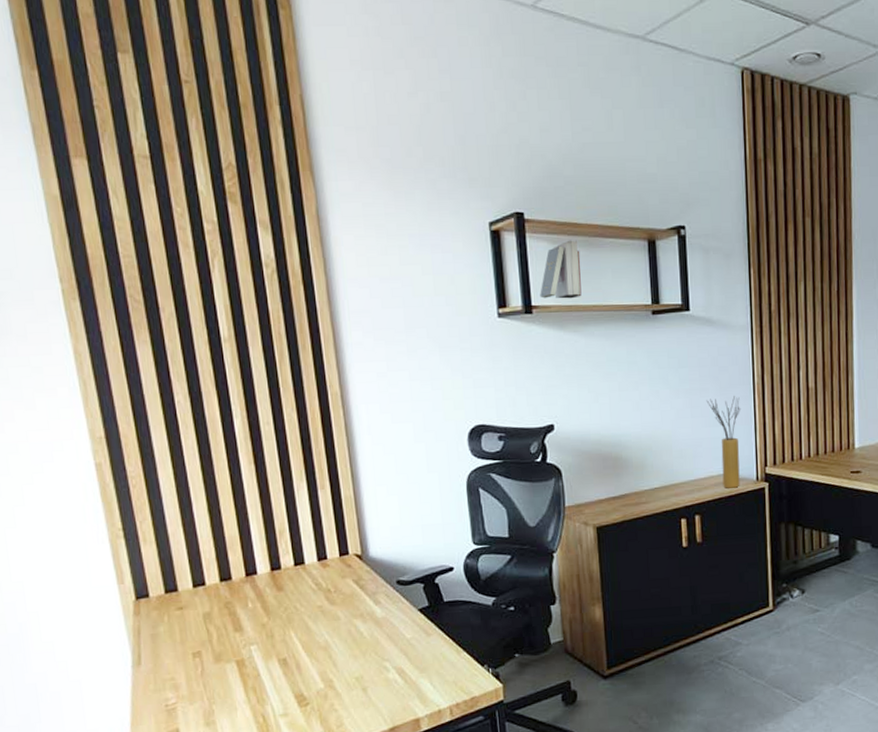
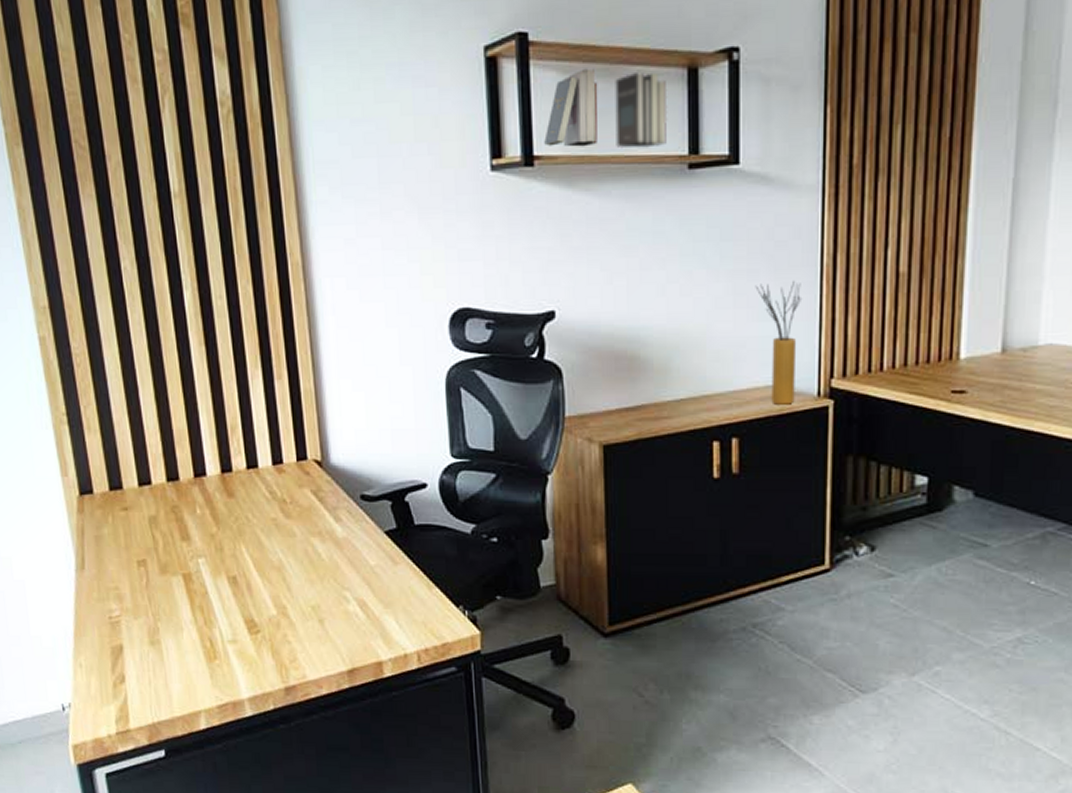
books: none [593,244,635,300] -> present [615,73,668,149]

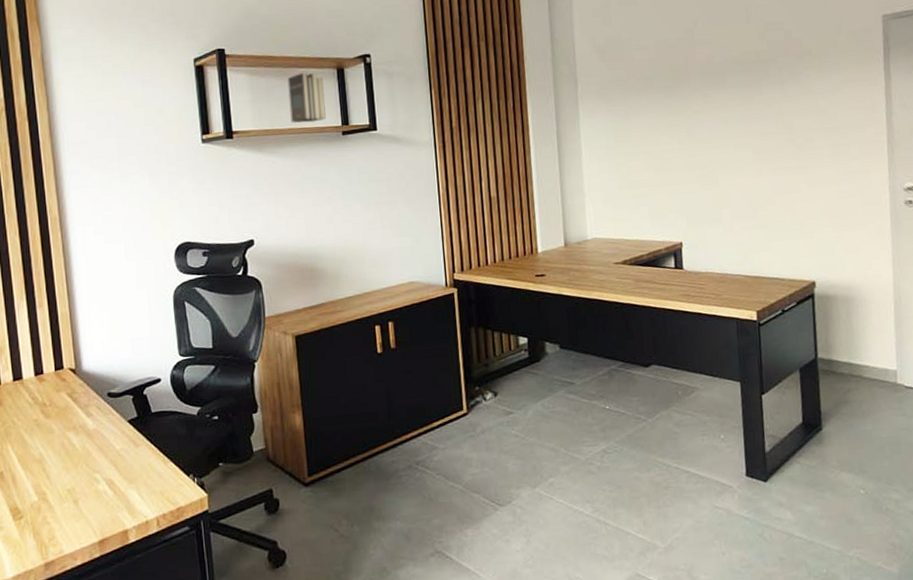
books: present [544,68,598,147] -> none [240,71,278,124]
vase: present [755,281,803,405] -> none [395,207,430,295]

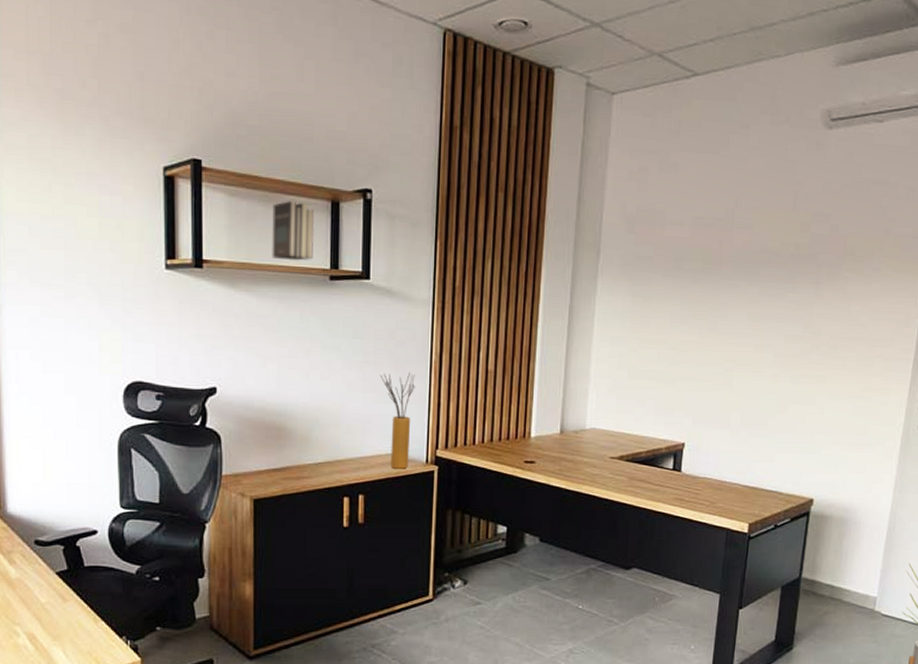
vase: none [395,207,430,295] -> present [380,373,416,469]

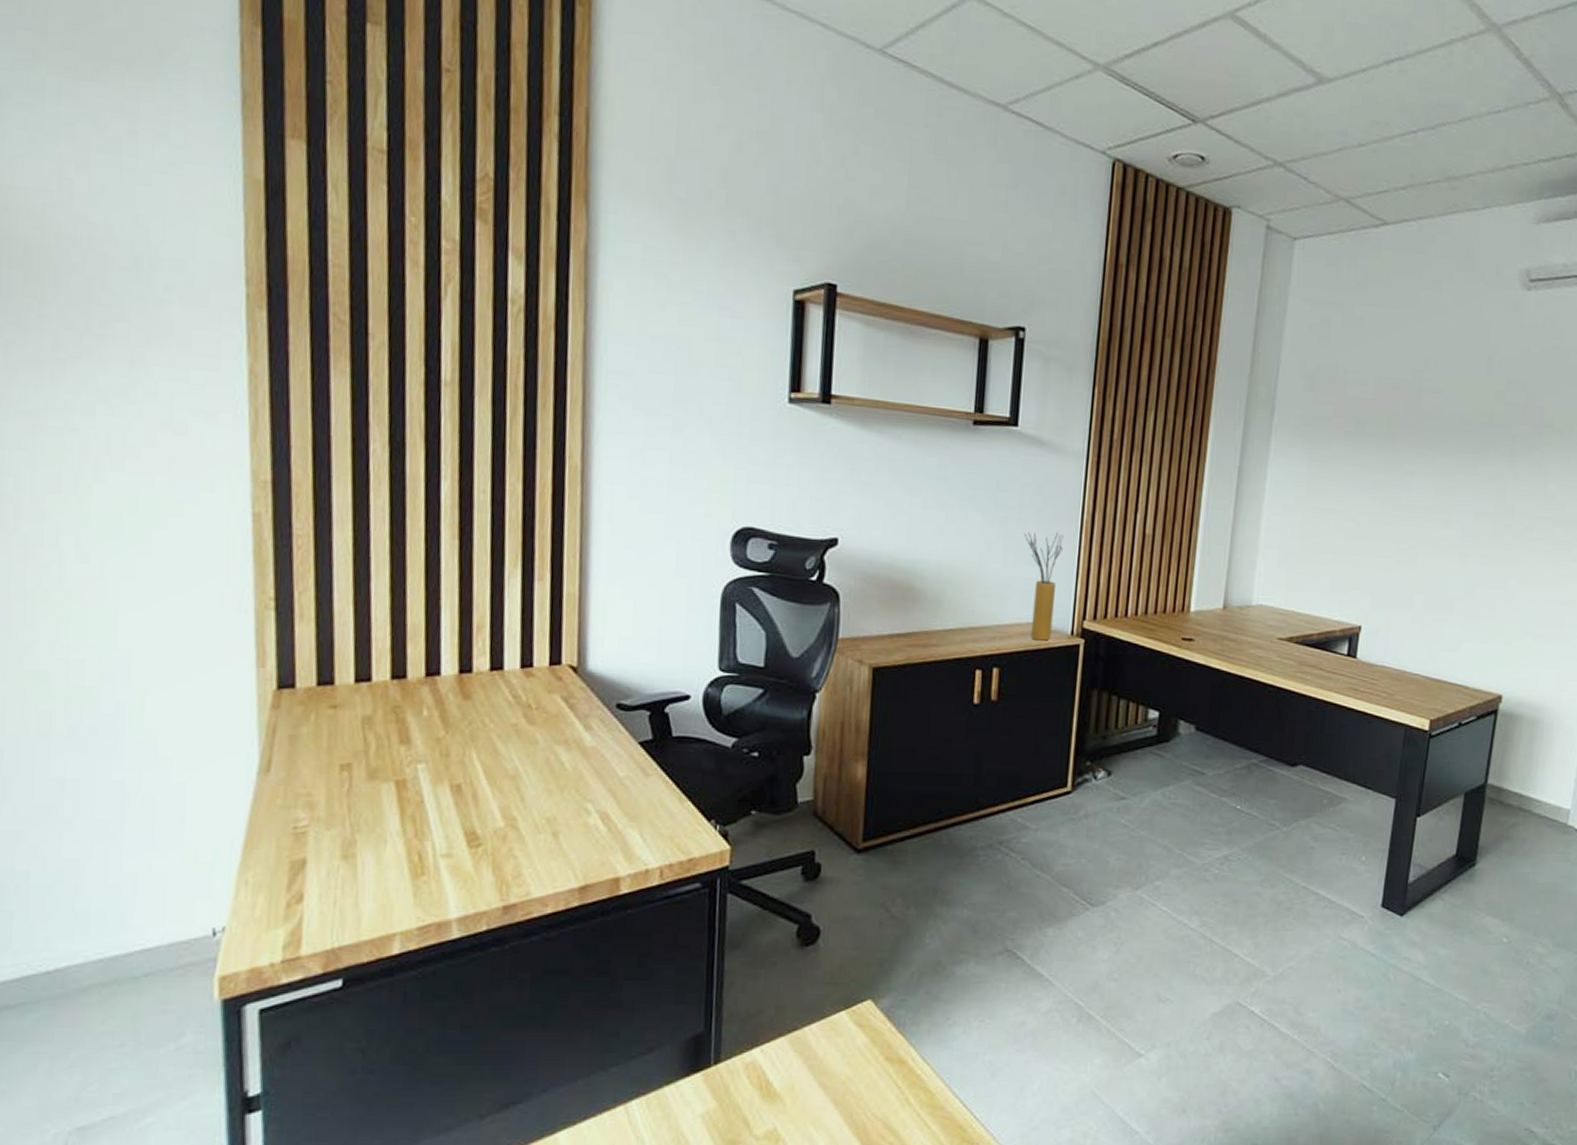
books: present [272,201,315,261] -> none [909,335,960,402]

